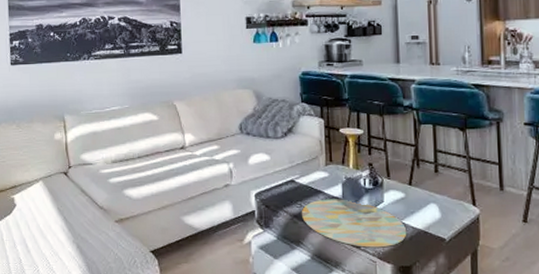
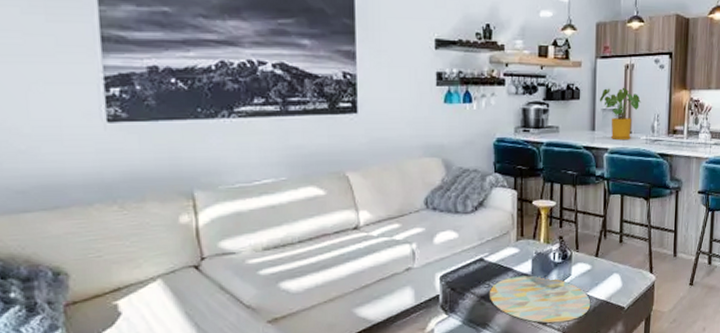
house plant: none [402,21,449,72] -> present [599,87,642,141]

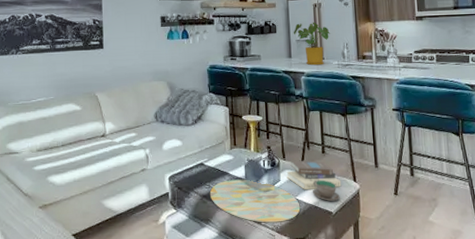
books: none [578,251,637,285] -> present [286,160,342,190]
cup: none [605,272,634,296] -> present [312,180,340,201]

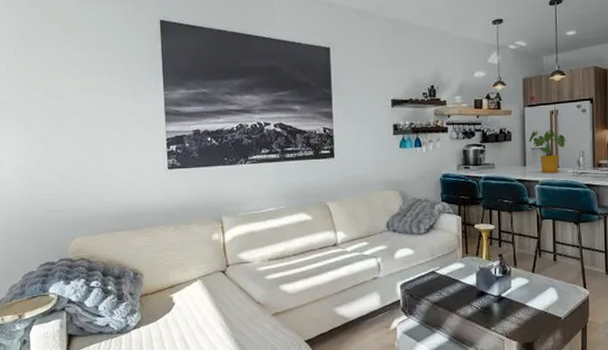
decorative tray: present [209,179,301,223] -> none [440,286,530,328]
books: present [286,160,342,190] -> none [517,267,572,297]
cup: present [312,180,340,201] -> none [542,286,570,307]

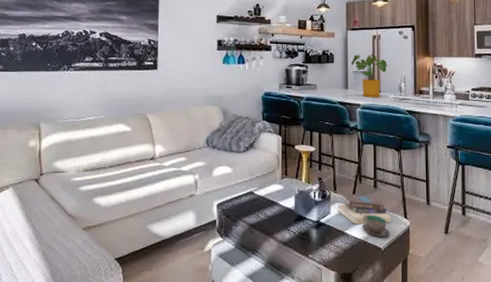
books: none [517,267,572,297] -> present [337,193,392,225]
cup: none [542,286,570,307] -> present [362,214,390,237]

